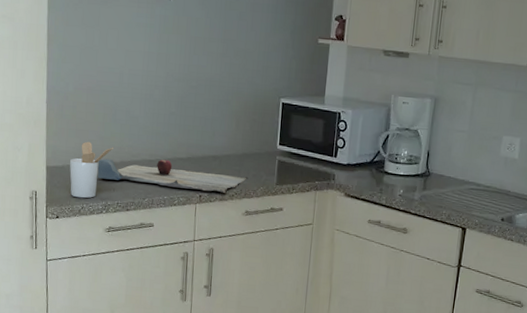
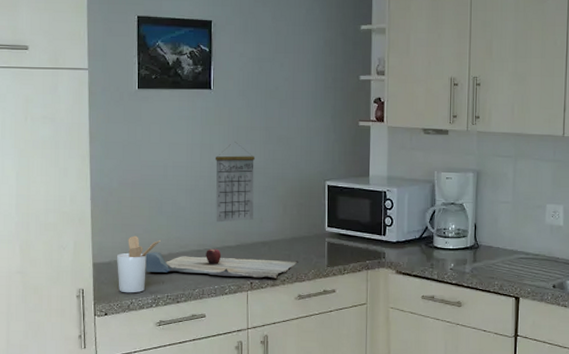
calendar: none [168,53,212,134] -> present [215,142,256,223]

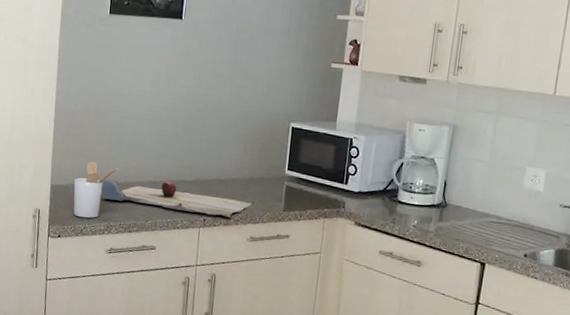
calendar: present [215,142,256,223] -> none [174,75,221,156]

